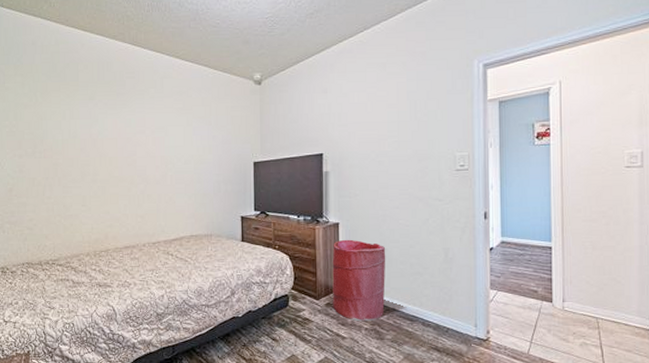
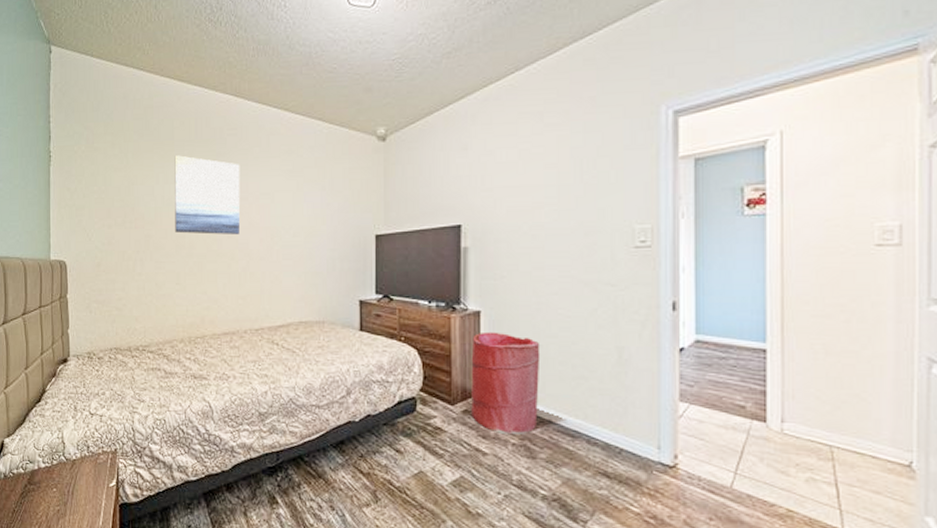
wall art: none [79,94,138,163] -> present [174,155,240,235]

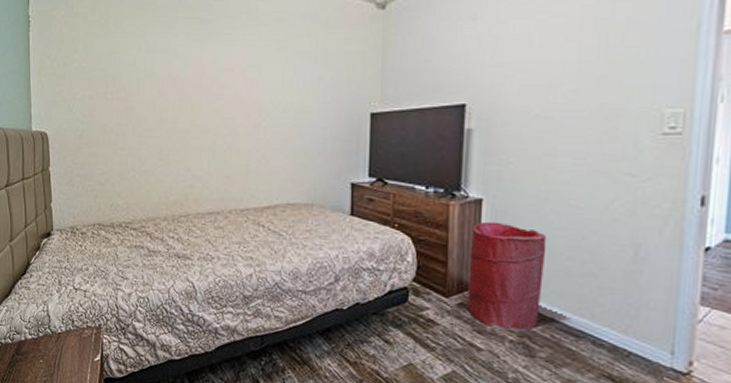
wall art: present [174,155,240,235] -> none [157,22,226,109]

